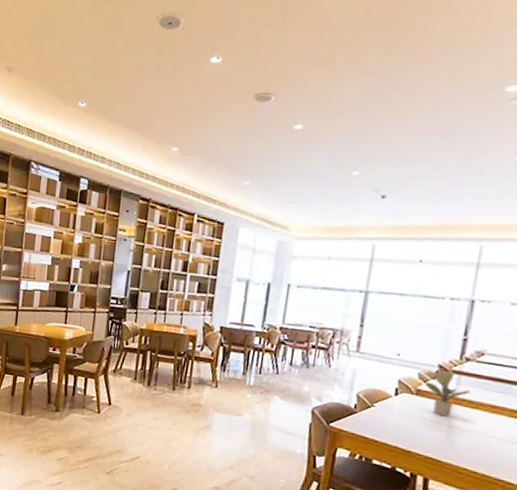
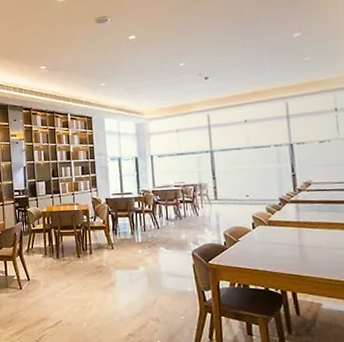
potted plant: present [425,370,471,417] -> none [273,201,309,239]

